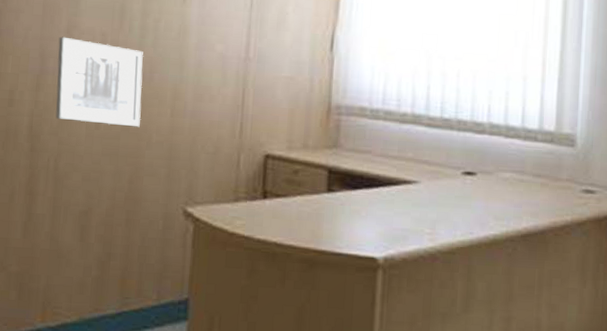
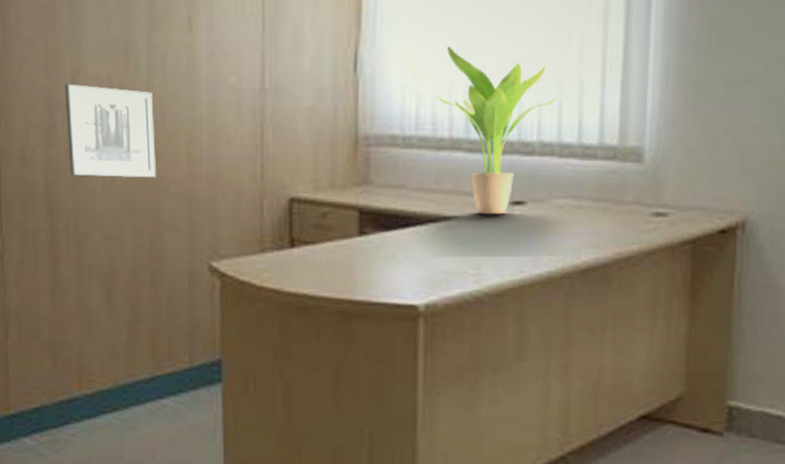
potted plant: none [399,37,508,183] -> present [433,47,561,215]

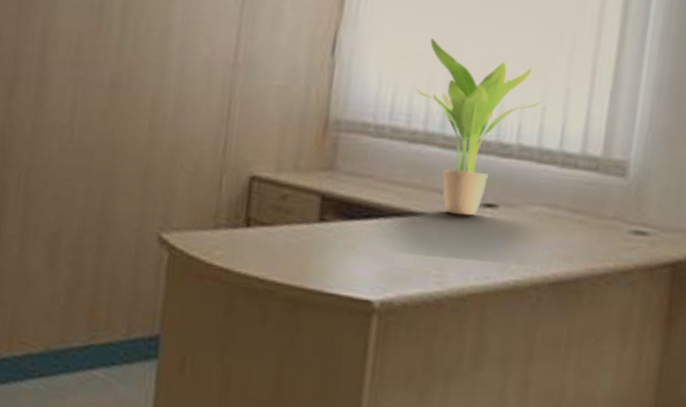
wall art: present [64,84,157,178] -> none [27,38,123,142]

